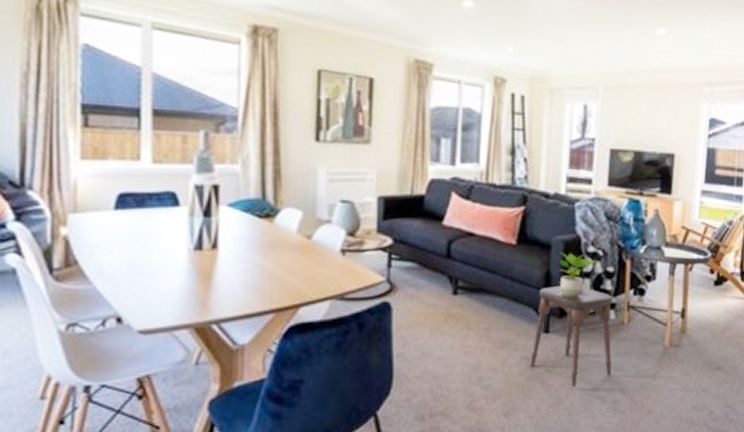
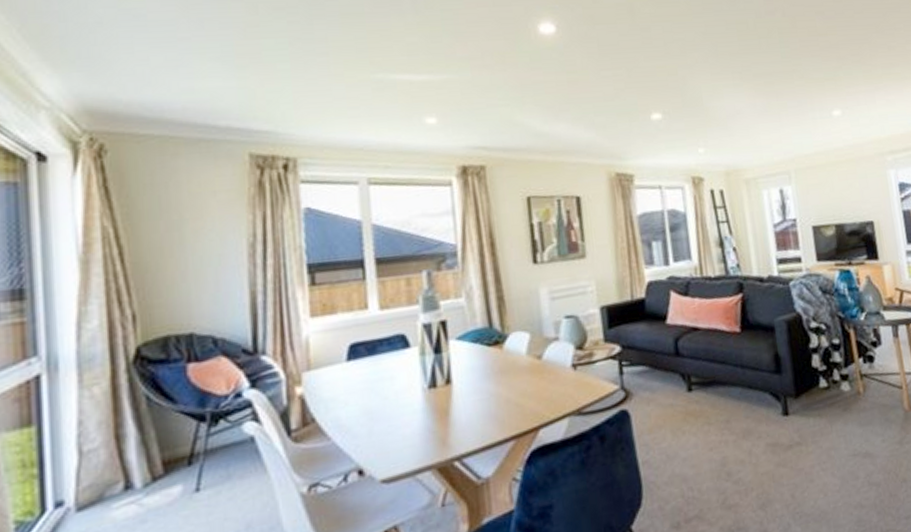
stool: present [530,285,613,388] -> none [771,363,859,468]
potted plant: present [559,252,597,298] -> none [785,330,821,376]

